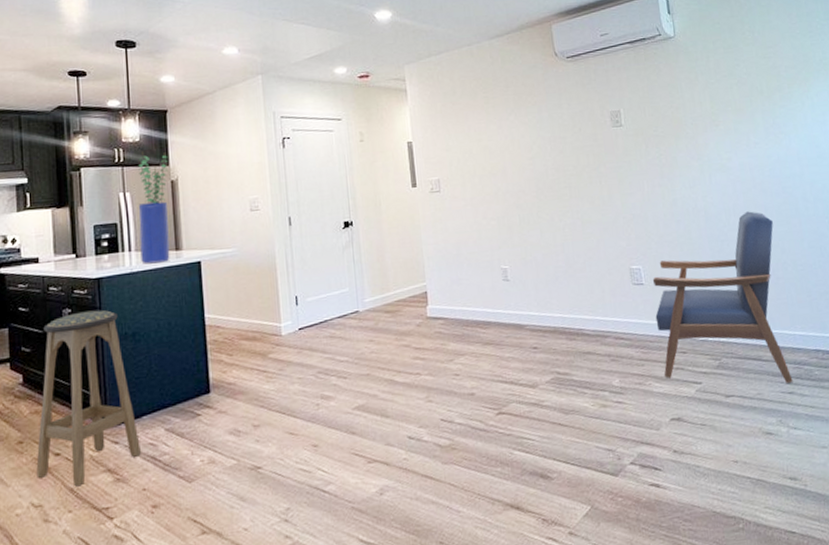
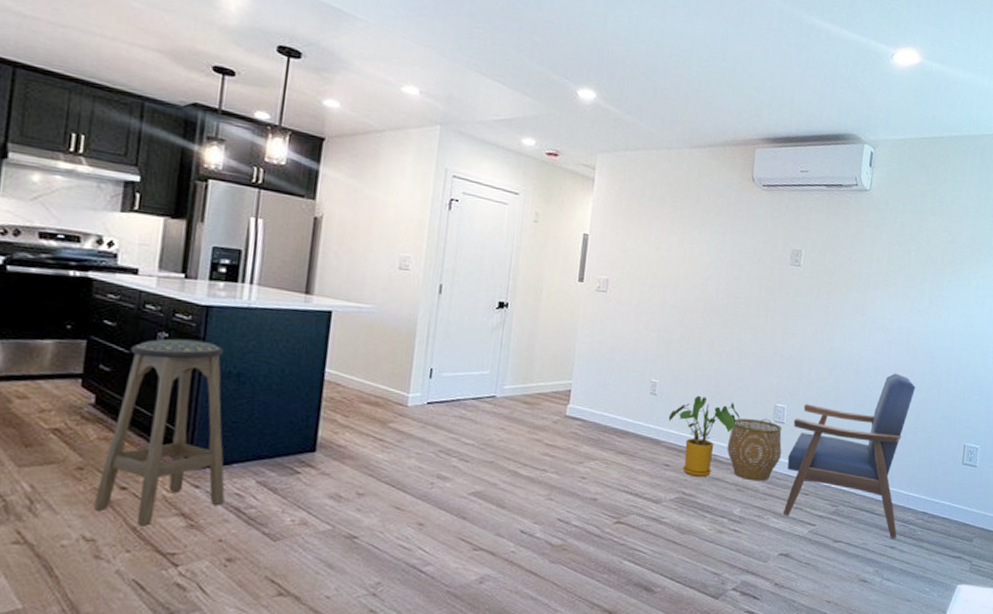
vase: present [138,151,170,265] -> none [262,177,316,305]
house plant: none [526,272,598,355] -> present [668,395,741,477]
basket: none [590,282,649,348] -> present [726,418,783,481]

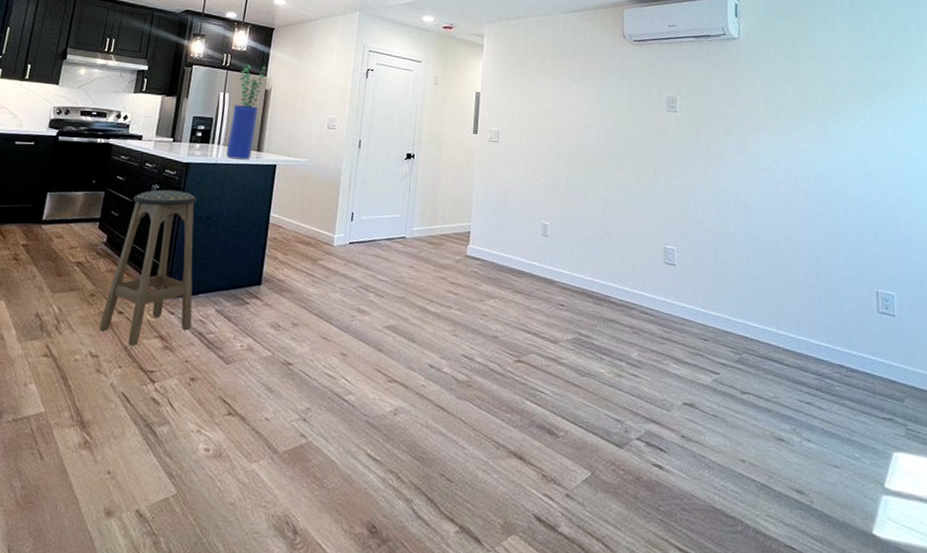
vase: none [262,177,316,305] -> present [226,60,267,160]
house plant: present [668,395,741,477] -> none [560,236,631,318]
basket: present [726,418,783,481] -> none [619,259,676,325]
armchair: present [784,373,915,538] -> none [682,214,812,393]

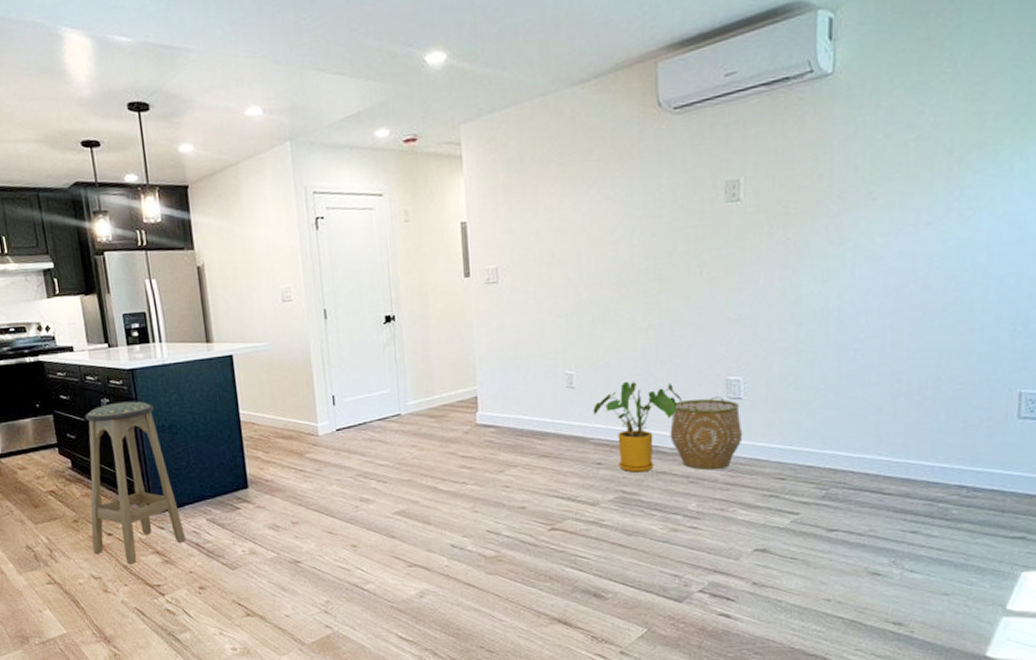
vase: present [226,60,267,160] -> none [161,234,201,357]
house plant: none [560,236,631,318] -> present [593,381,683,473]
basket: none [619,259,676,325] -> present [670,396,743,470]

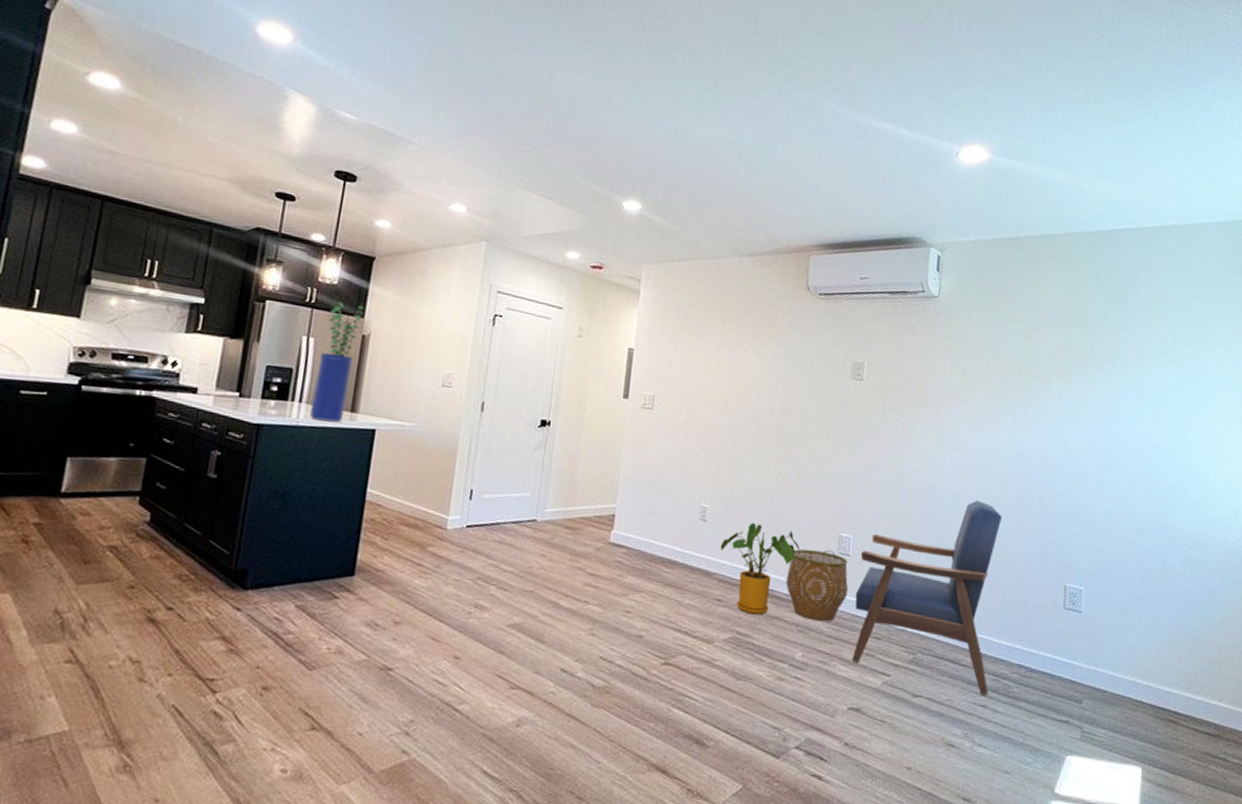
stool: present [84,401,185,564] -> none [141,457,271,649]
vase: none [161,234,201,357] -> present [310,296,365,423]
armchair: none [751,313,932,521] -> present [852,500,1002,695]

